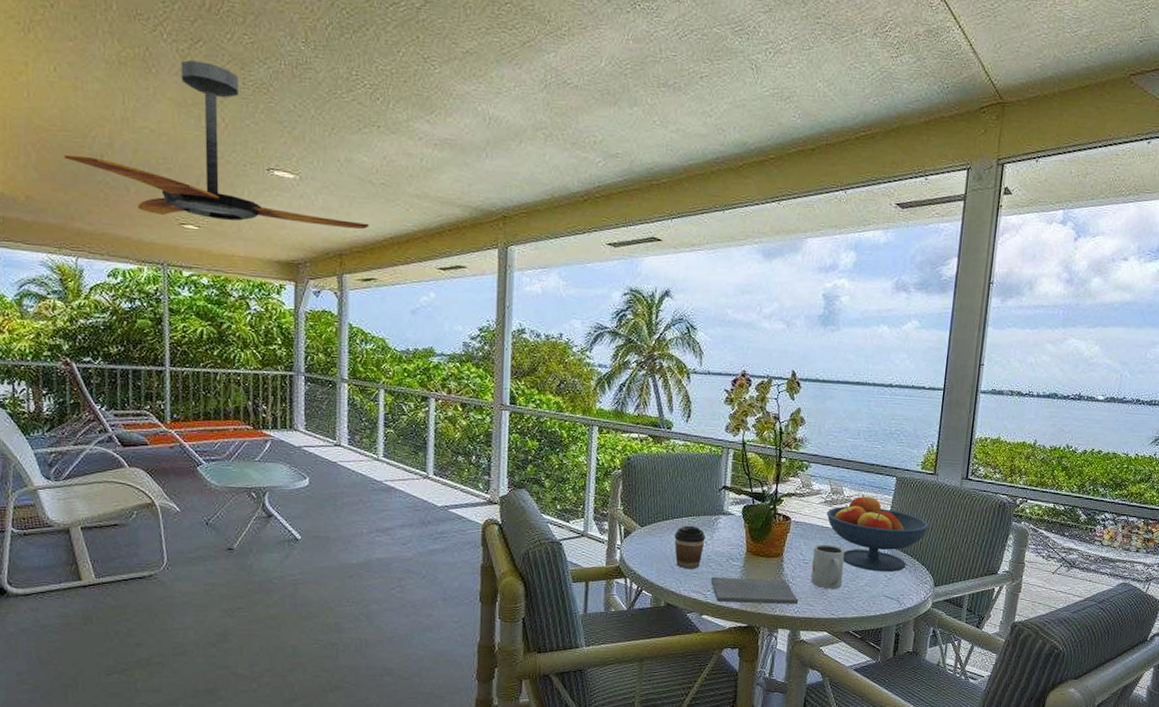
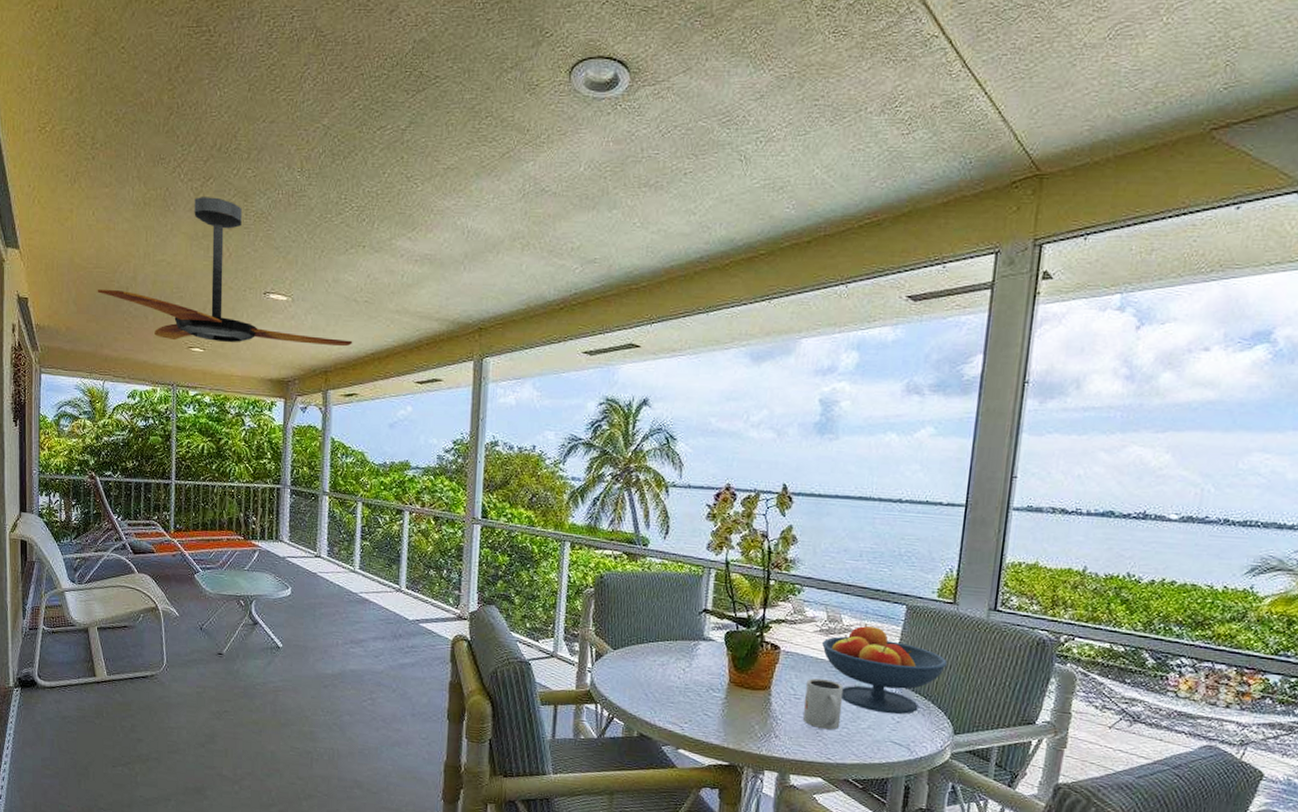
coffee cup: present [674,525,706,569] -> none [649,650,683,698]
notepad: present [711,577,799,604] -> none [689,708,789,745]

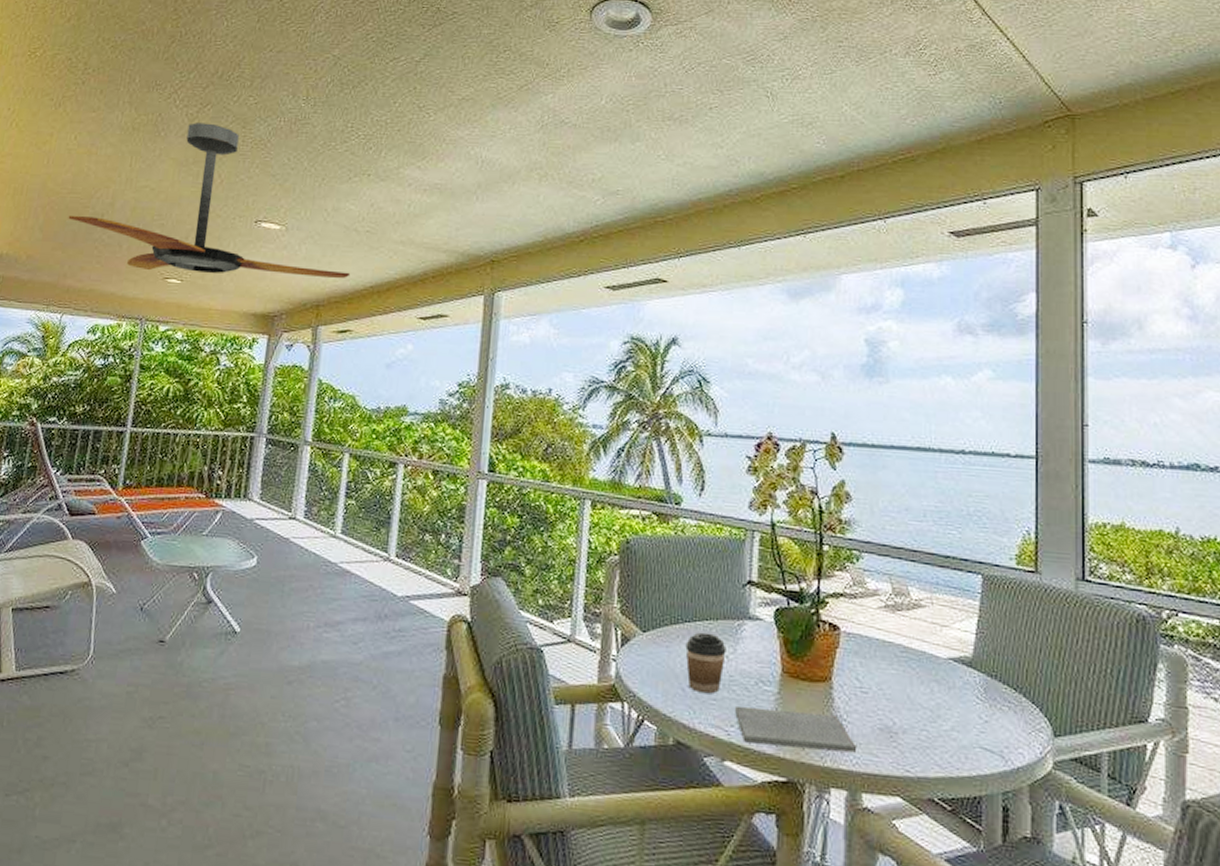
coffee cup: none [649,650,683,698] -> present [685,632,726,694]
notepad: none [689,708,789,745] -> present [735,707,857,753]
mug: present [803,678,844,730] -> none [873,666,919,733]
fruit bowl: present [822,624,947,714] -> none [889,597,1036,712]

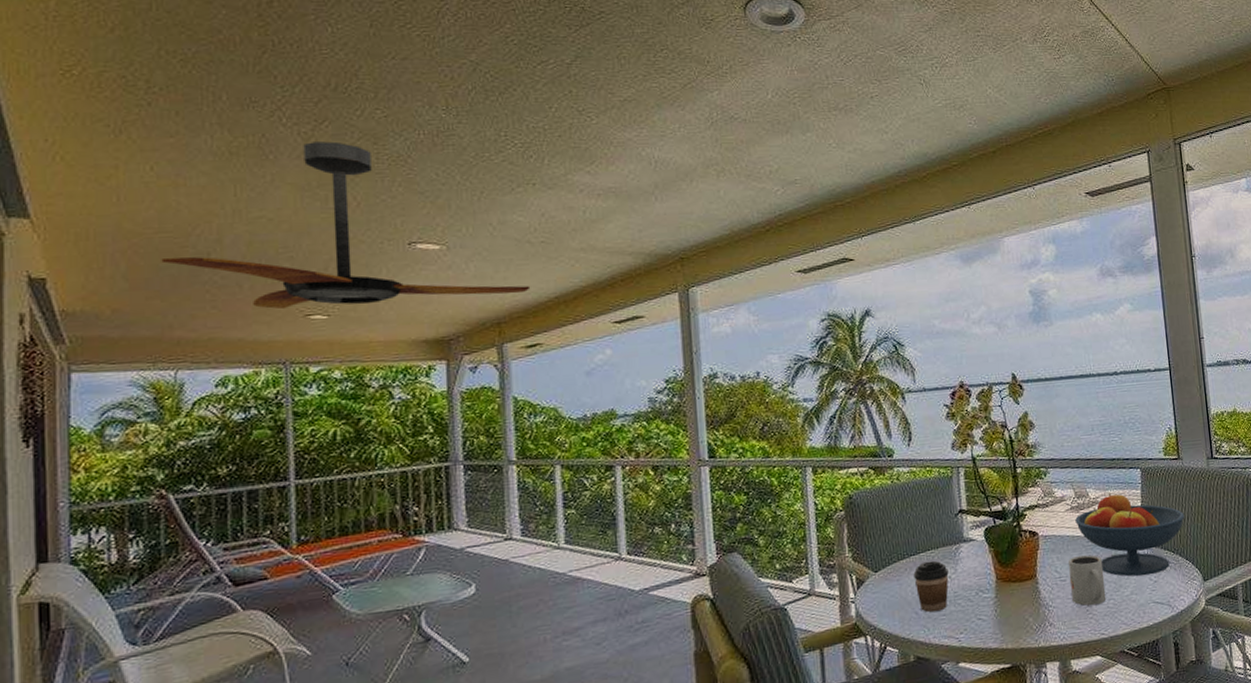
notepad: present [735,707,857,753] -> none [962,604,1063,644]
mug: none [873,666,919,733] -> present [1069,554,1106,606]
fruit bowl: none [889,597,1036,712] -> present [1075,493,1185,577]

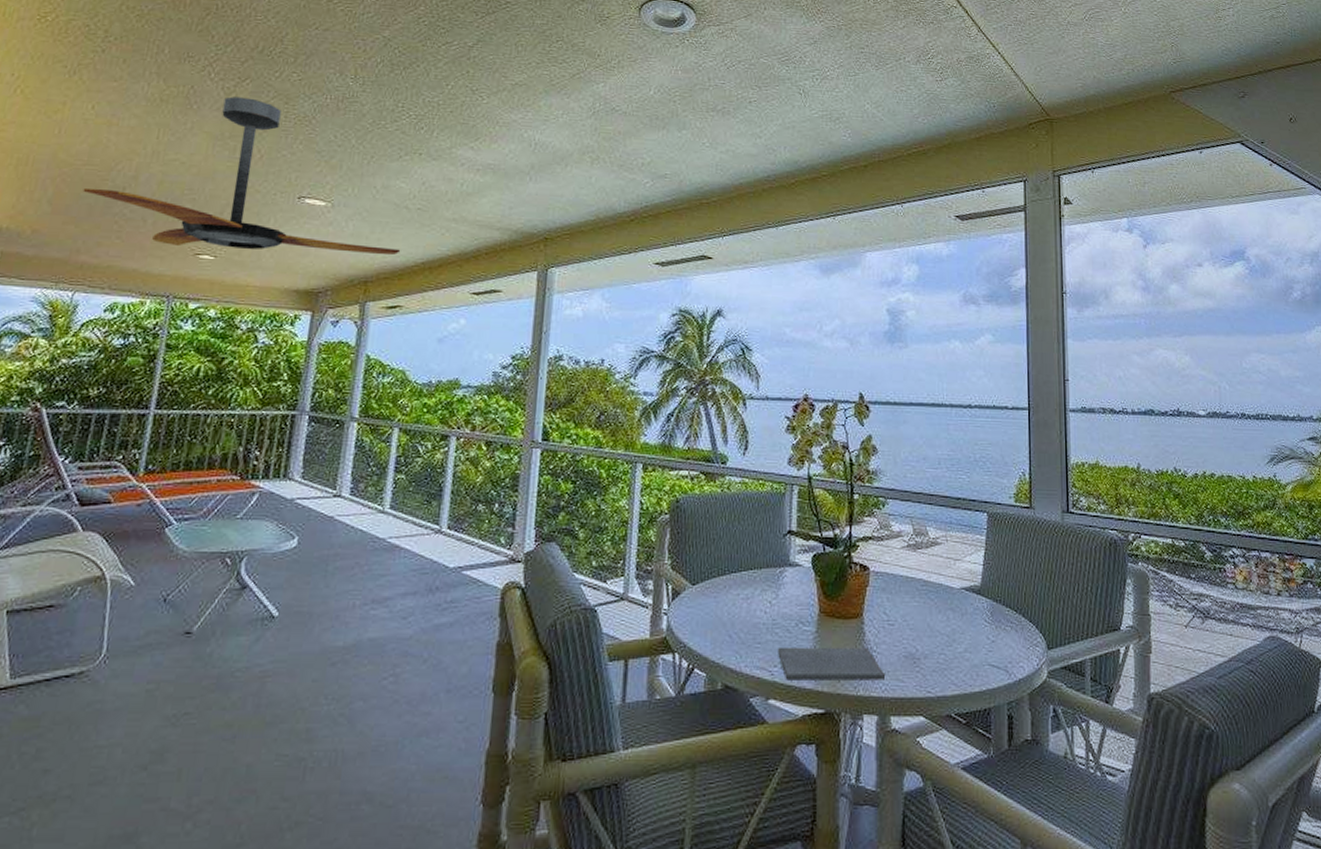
coffee cup: present [913,560,949,613] -> none [732,581,769,638]
notepad: none [962,604,1063,644] -> present [778,647,886,680]
mug: present [1069,554,1106,606] -> none [899,600,937,658]
fruit bowl: present [1075,493,1185,577] -> none [911,535,1032,633]

